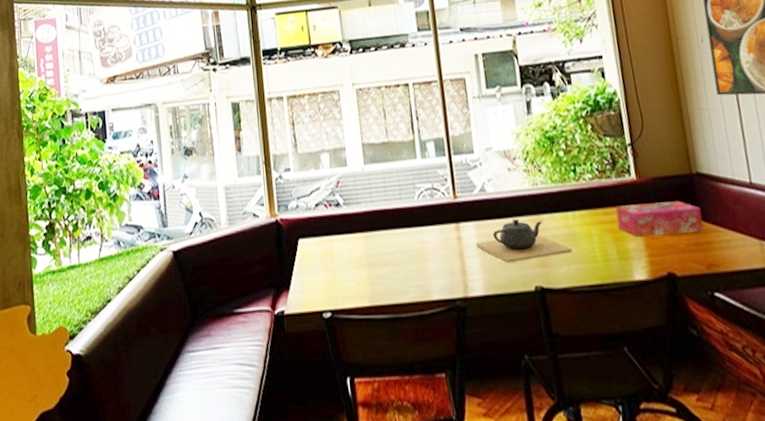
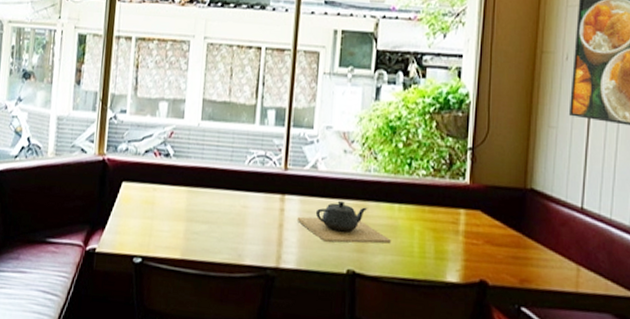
tissue box: present [615,201,704,238] -> none [441,206,526,246]

